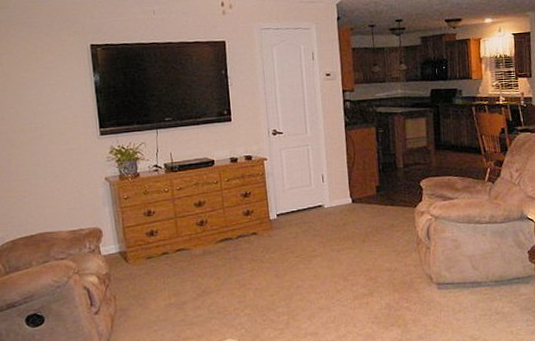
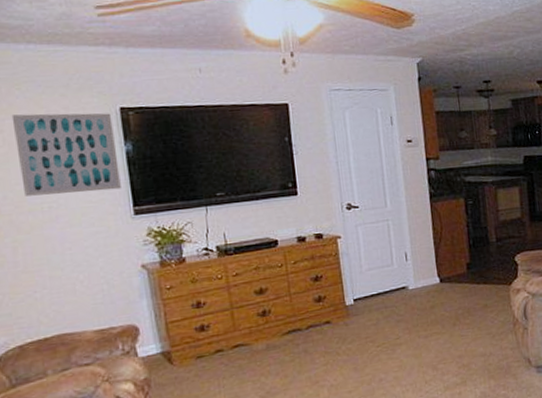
wall art: none [8,49,90,118] -> present [11,113,121,196]

